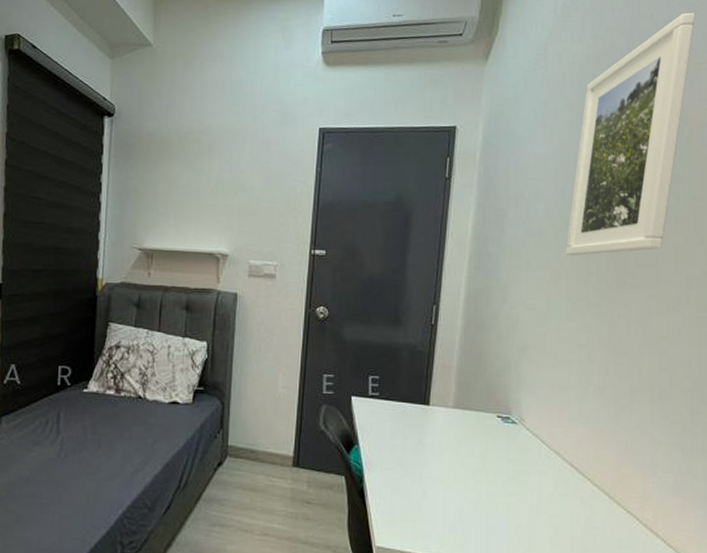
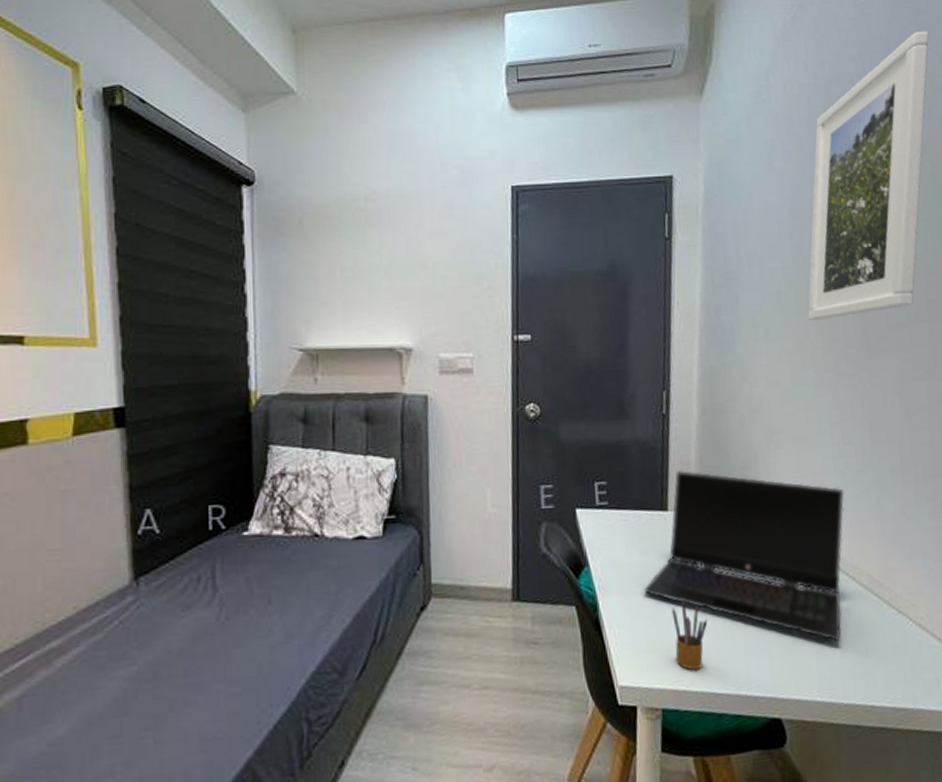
laptop computer: none [404,372,586,531] -> present [644,469,845,642]
pencil box: none [426,480,457,541] -> present [672,599,708,671]

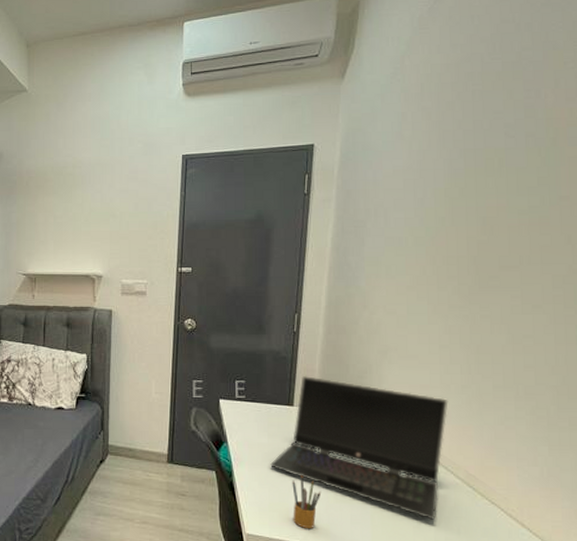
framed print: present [807,31,929,320] -> none [426,12,562,261]

